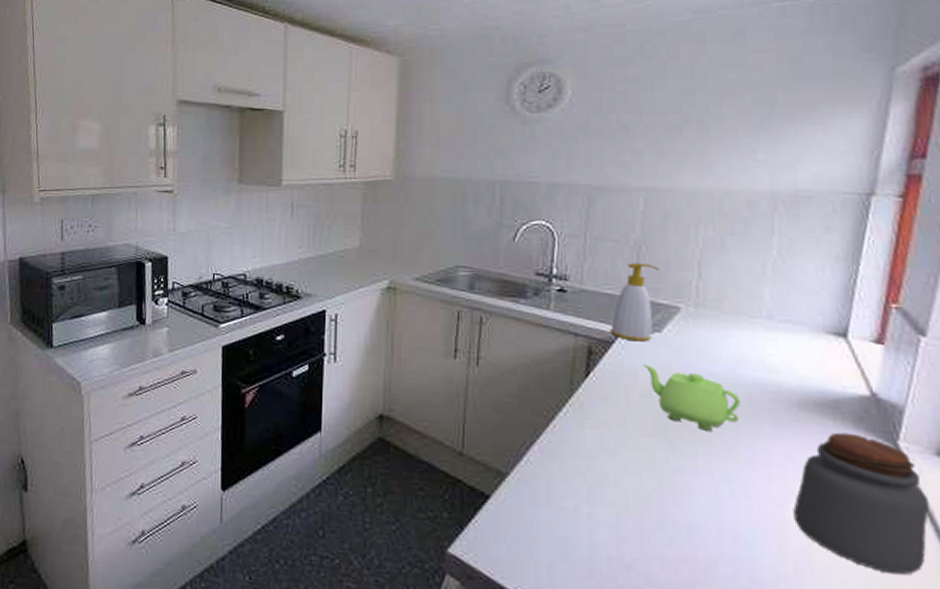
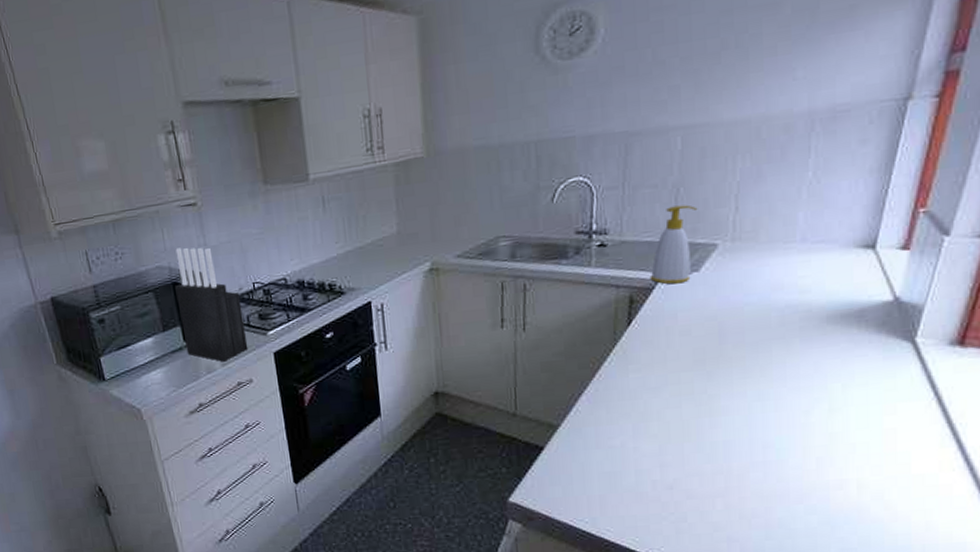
knife block: none [137,229,199,348] -> present [175,247,249,362]
teapot: present [643,364,741,431] -> none [682,304,773,357]
jar: present [793,432,930,575] -> none [818,337,939,454]

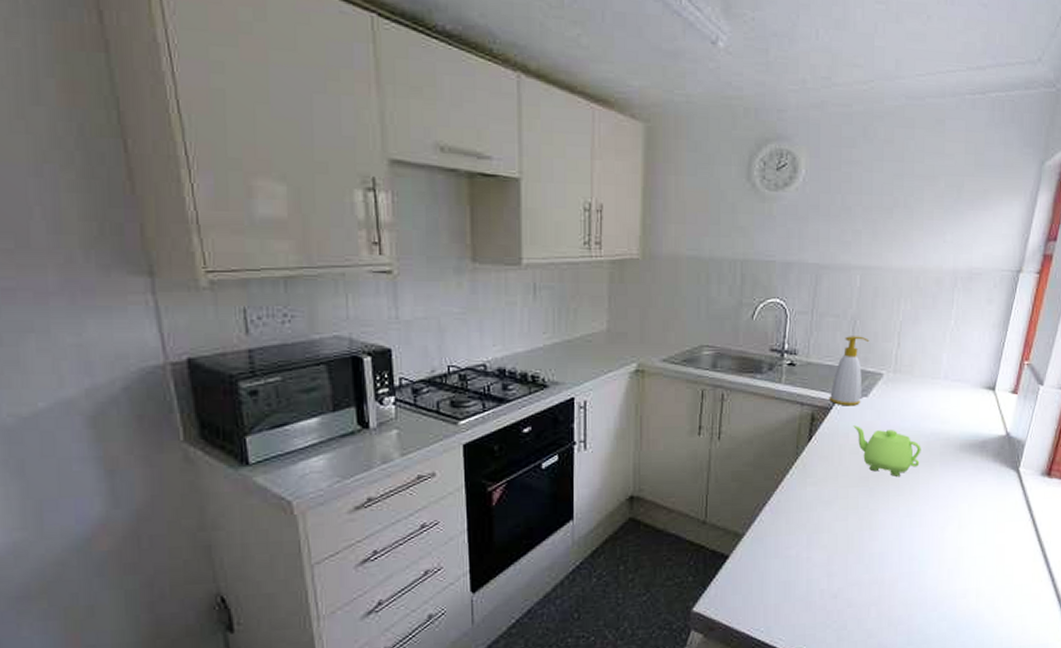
knife block: present [175,247,249,362] -> none [354,318,435,451]
teapot: none [682,304,773,357] -> present [853,425,921,476]

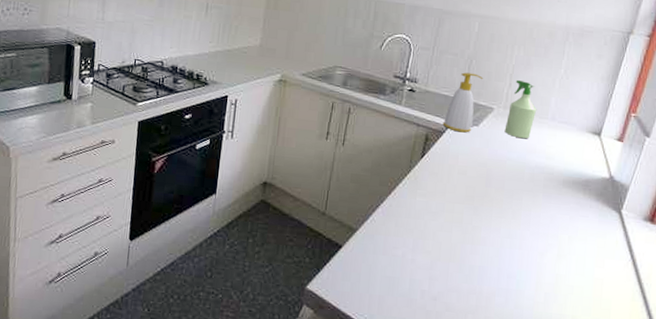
teapot: present [853,425,921,476] -> none [463,150,526,200]
spray bottle: none [896,338,929,405] -> present [504,80,537,139]

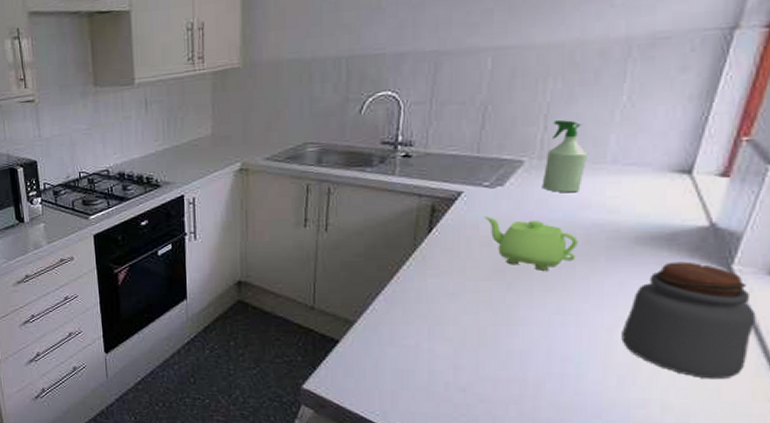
soap bottle: present [442,72,484,133] -> none [453,122,505,197]
teapot: none [463,150,526,200] -> present [484,217,578,271]
jar: none [549,203,635,301] -> present [621,261,756,380]

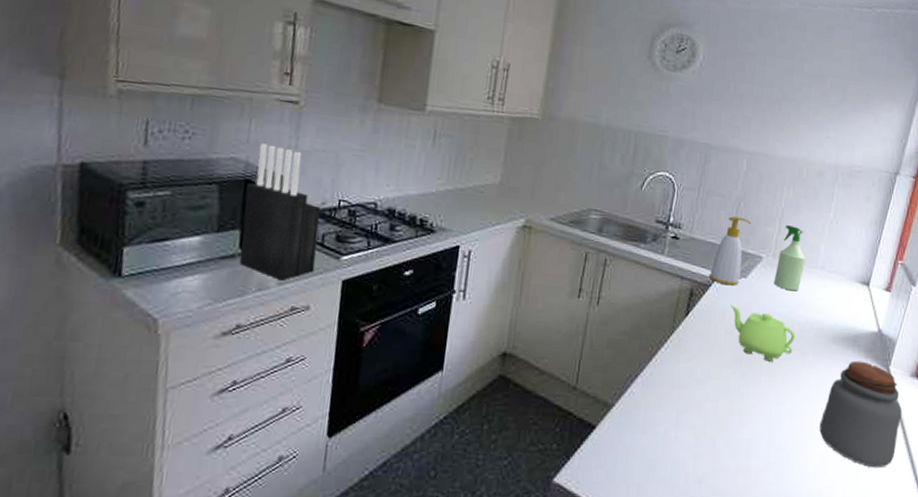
knife block: none [11,138,72,240] -> present [239,143,321,281]
soap bottle: none [453,122,505,197] -> present [709,216,752,286]

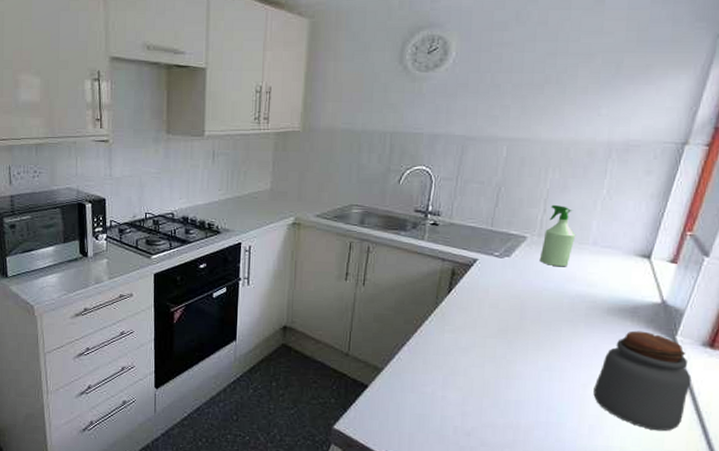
knife block: present [239,143,321,281] -> none [79,175,134,276]
soap bottle: present [709,216,752,286] -> none [470,201,514,265]
teapot: present [730,305,795,362] -> none [494,282,565,332]

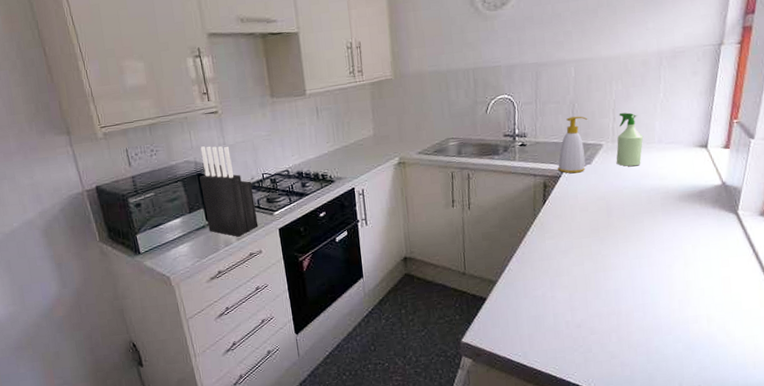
knife block: none [79,175,134,276] -> present [199,146,259,237]
soap bottle: none [470,201,514,265] -> present [557,116,588,174]
jar: present [593,330,692,431] -> none [677,211,756,295]

